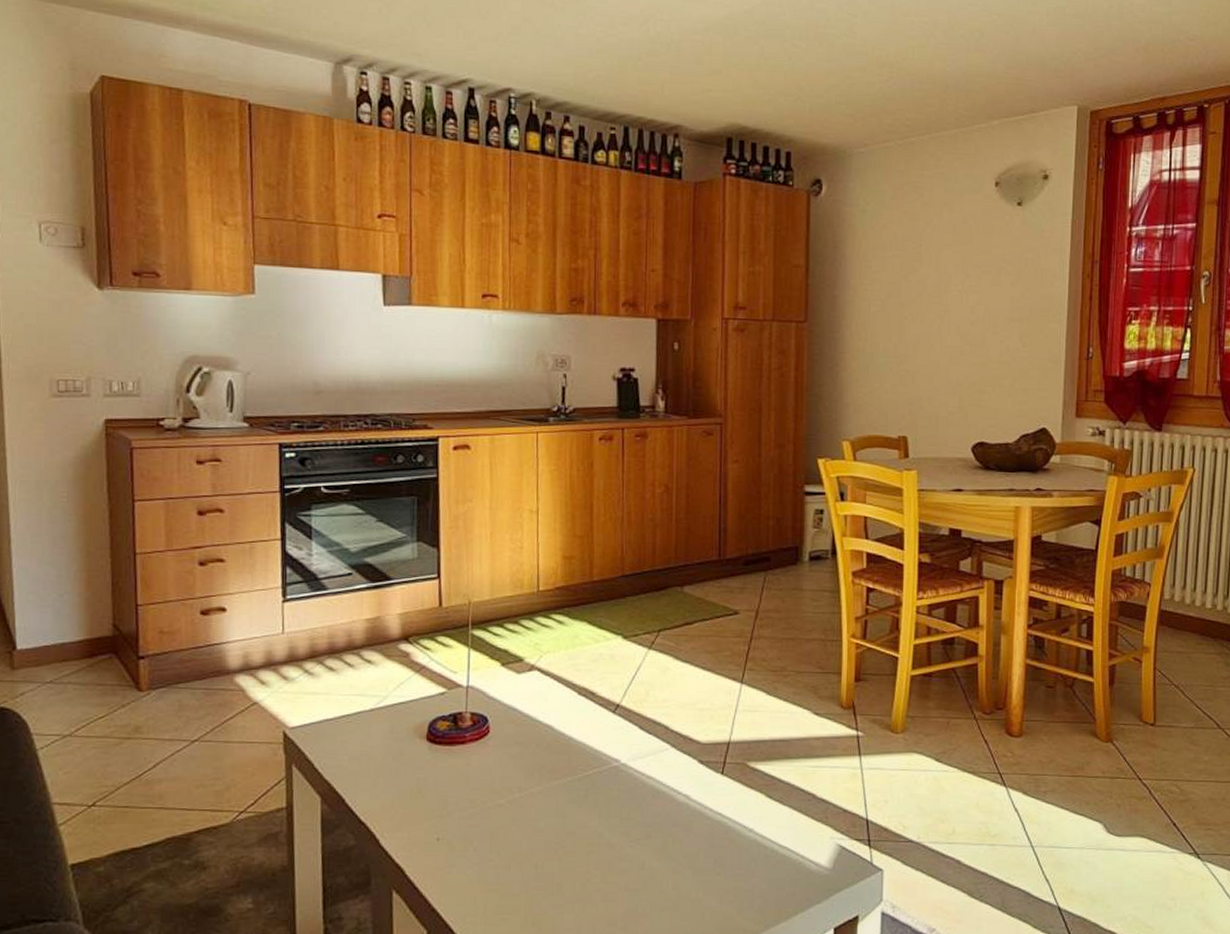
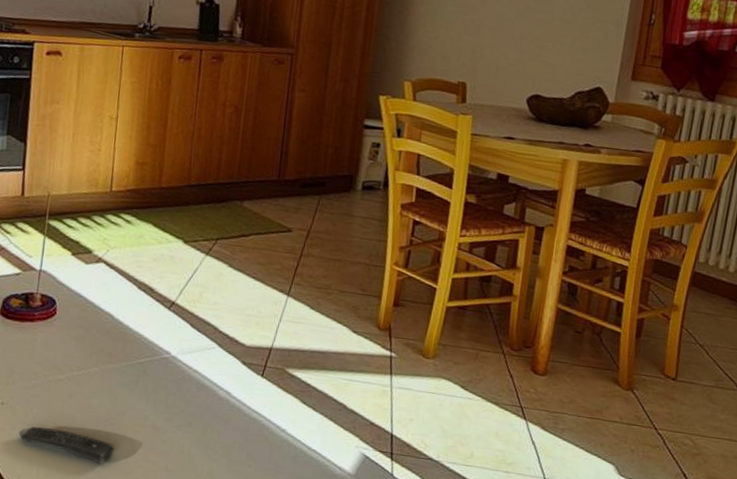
remote control: none [459,860,568,893] -> present [18,427,114,464]

